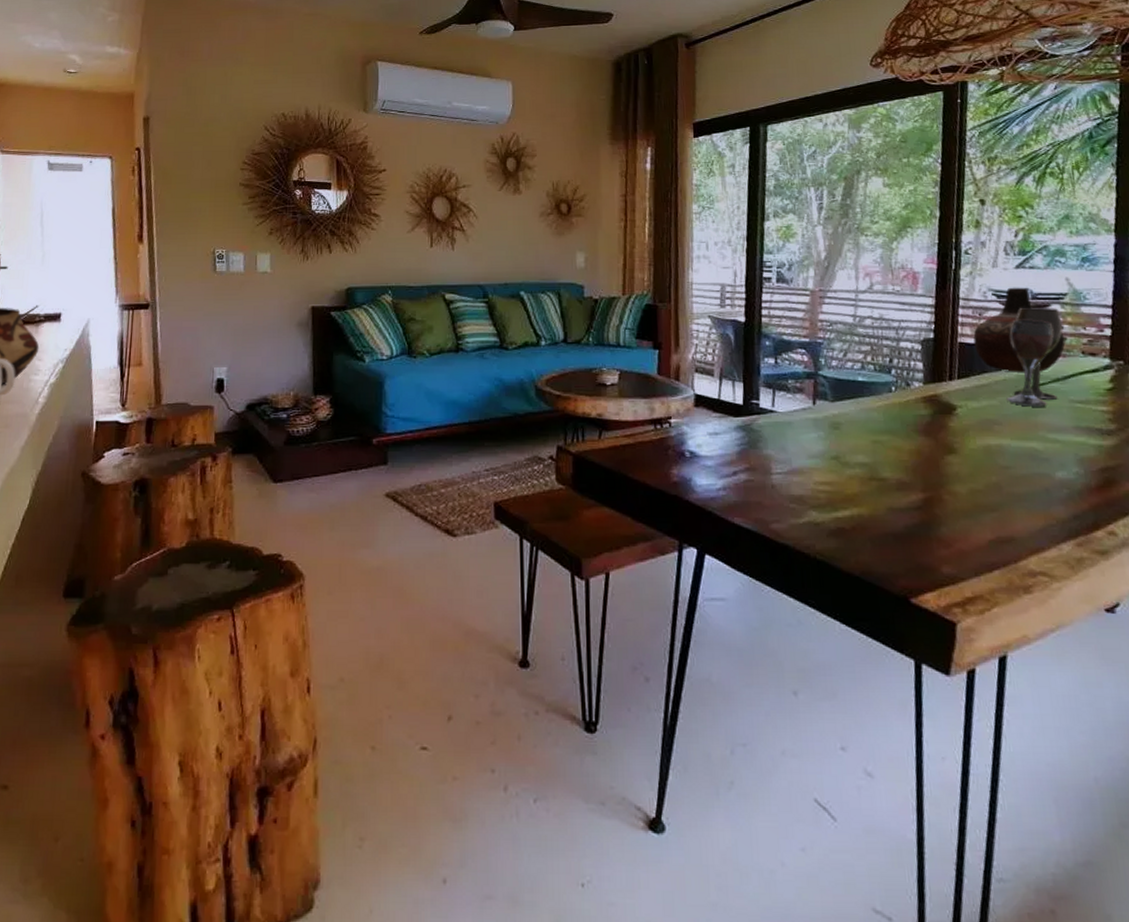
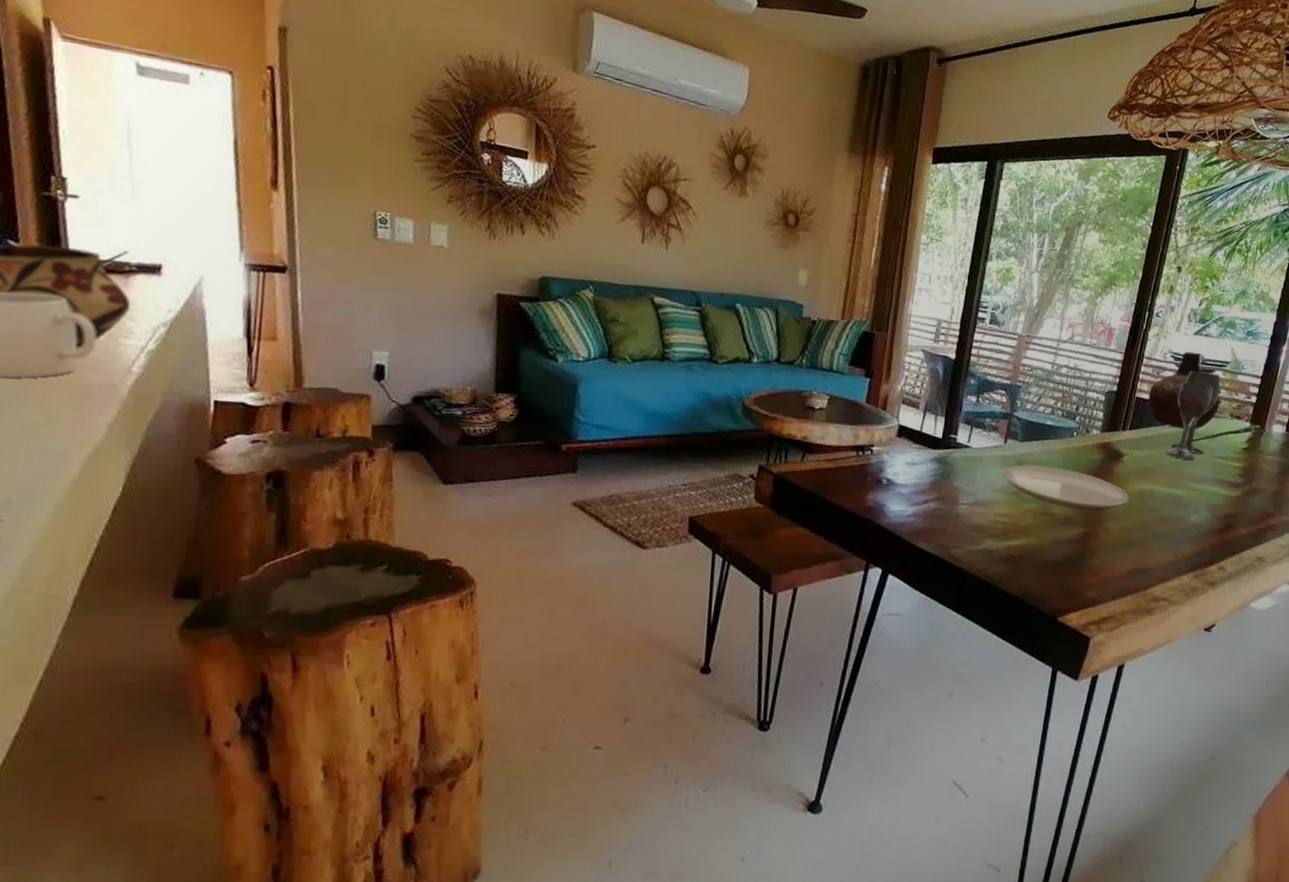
plate: none [818,426,974,473] -> present [1004,465,1130,511]

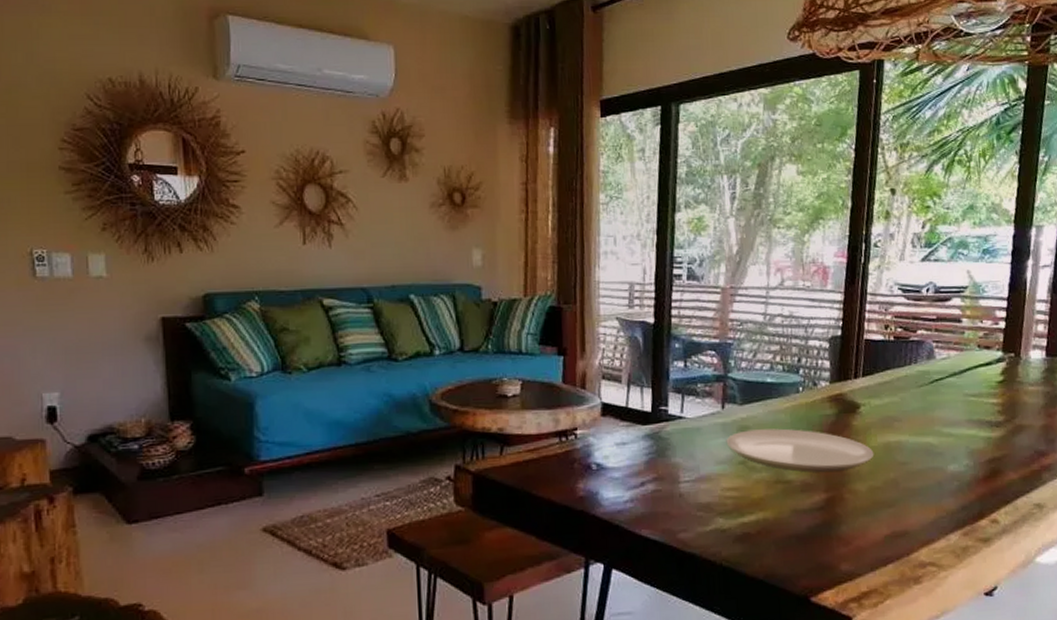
vase: present [1148,351,1220,429] -> none [879,280,964,368]
cup: present [1165,382,1213,460] -> none [907,314,954,402]
wine glass: present [1172,370,1221,454] -> none [914,300,962,395]

